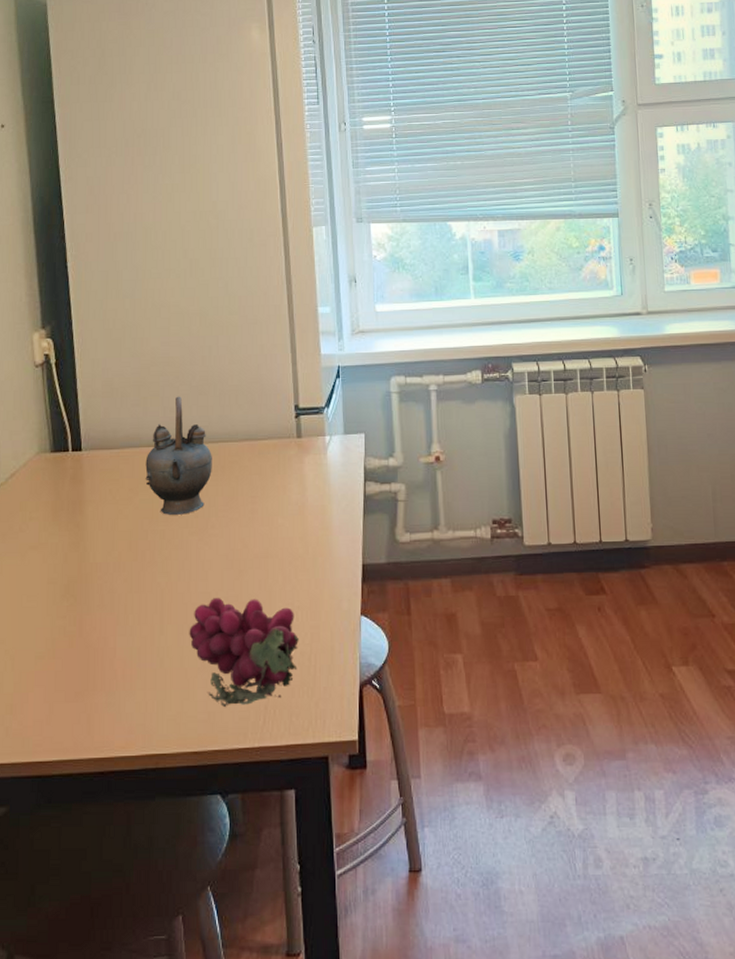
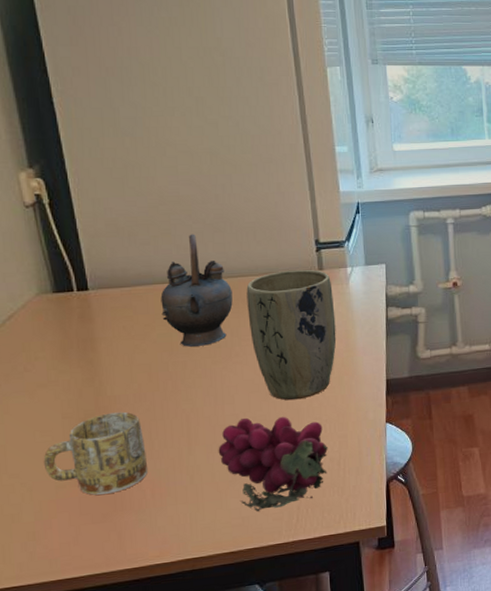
mug: none [27,581,120,670] -> present [43,412,147,495]
plant pot: none [226,436,312,581] -> present [246,269,337,400]

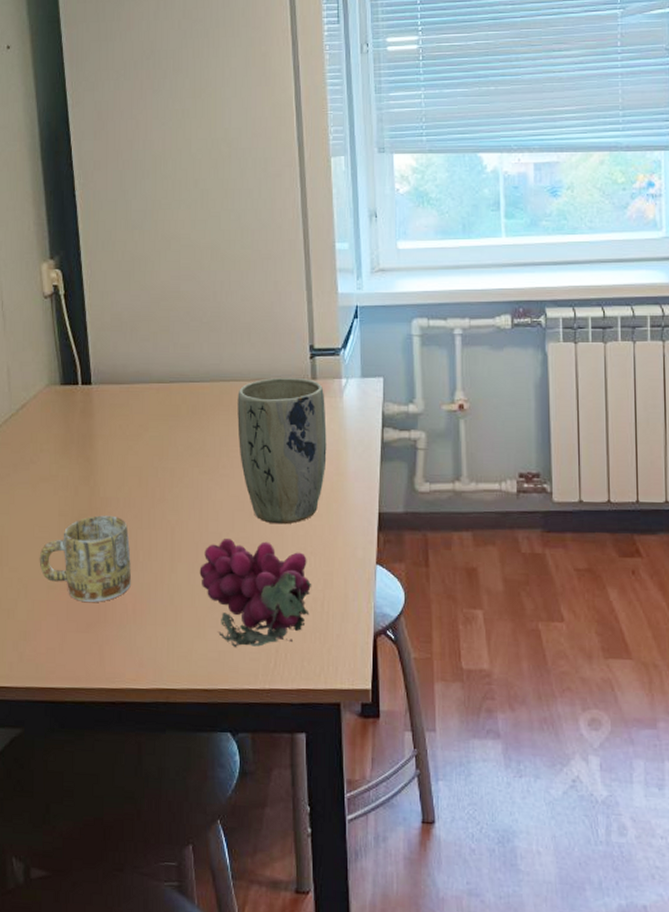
teapot: present [160,234,233,347] -> none [155,332,224,453]

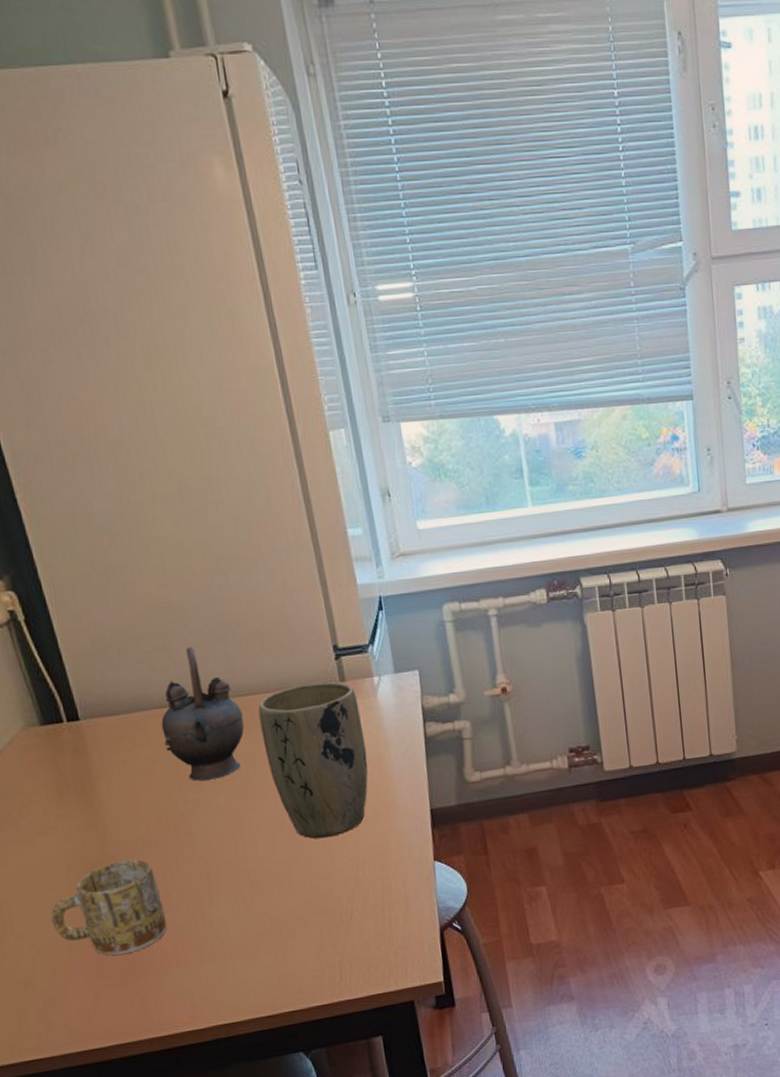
teapot: none [155,332,224,453] -> present [161,646,245,781]
grapes: present [199,539,311,647] -> none [243,858,371,969]

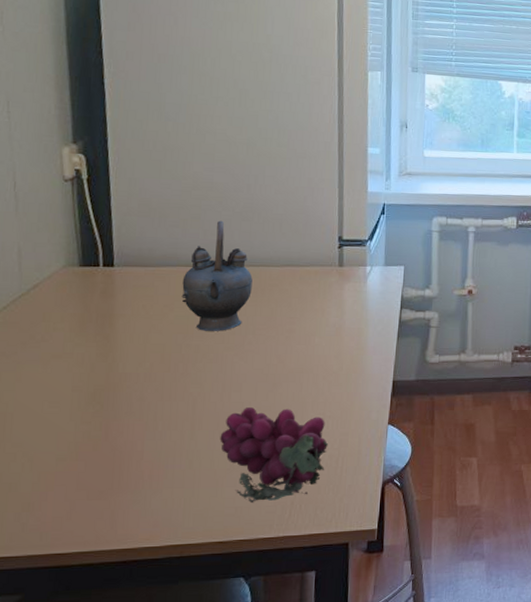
mug: present [51,859,167,956] -> none [47,390,149,471]
grapes: none [243,858,371,969] -> present [220,408,328,502]
plant pot: present [258,681,368,839] -> none [265,264,350,393]

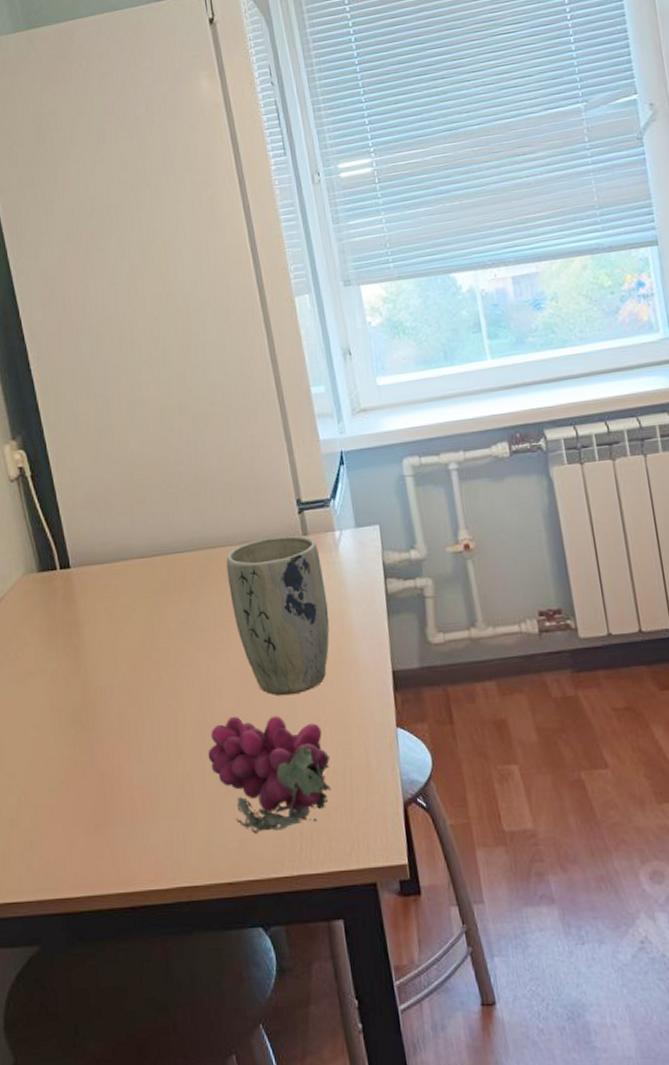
teapot: present [181,220,253,331] -> none [139,500,213,631]
plant pot: none [265,264,350,393] -> present [226,535,330,696]

